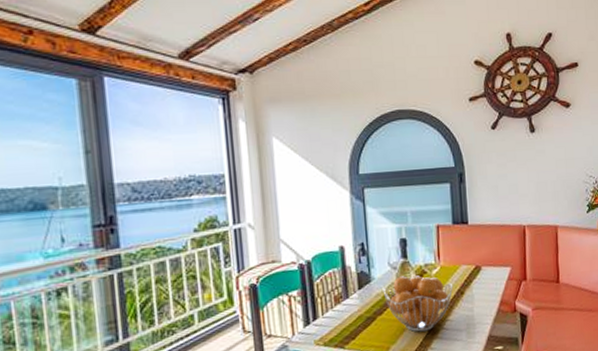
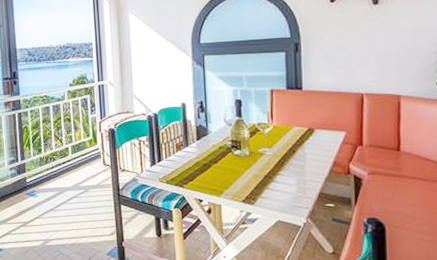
fruit basket: present [382,275,453,332] -> none [218,132,284,182]

